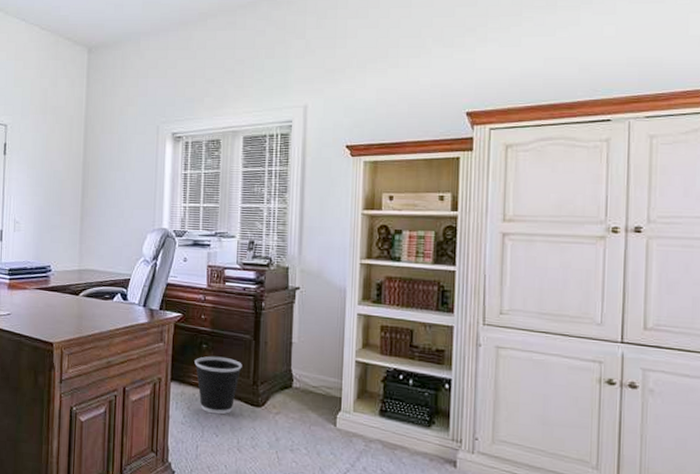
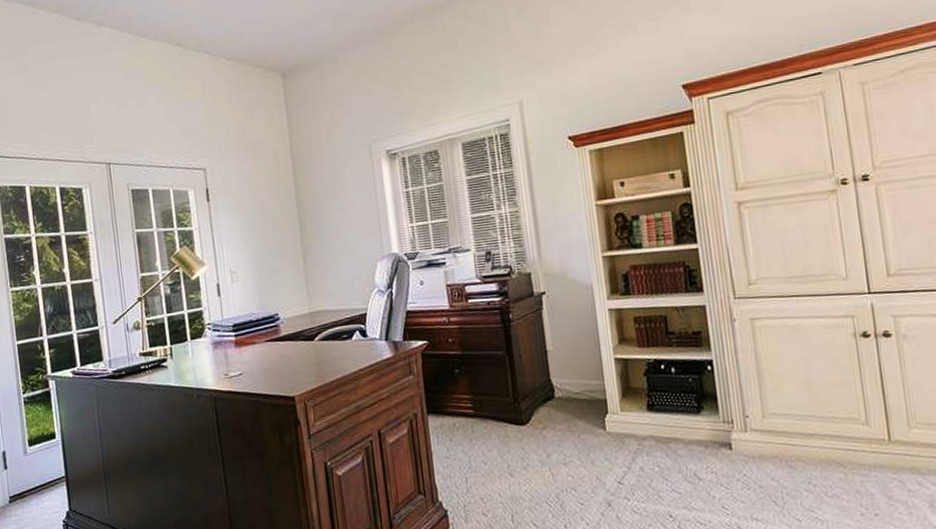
wastebasket: present [194,356,242,415] -> none [449,379,500,442]

